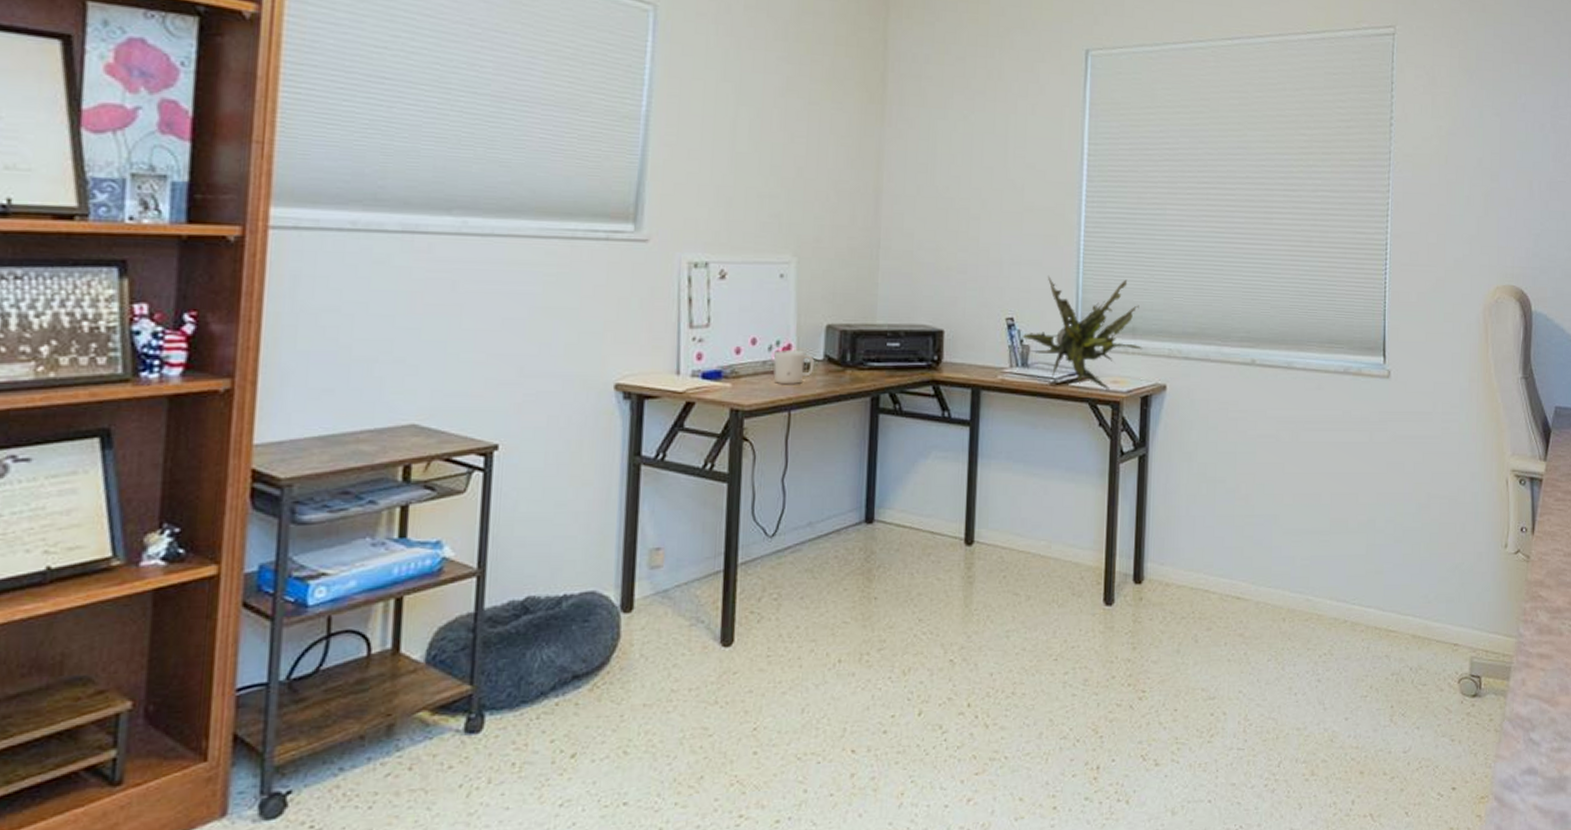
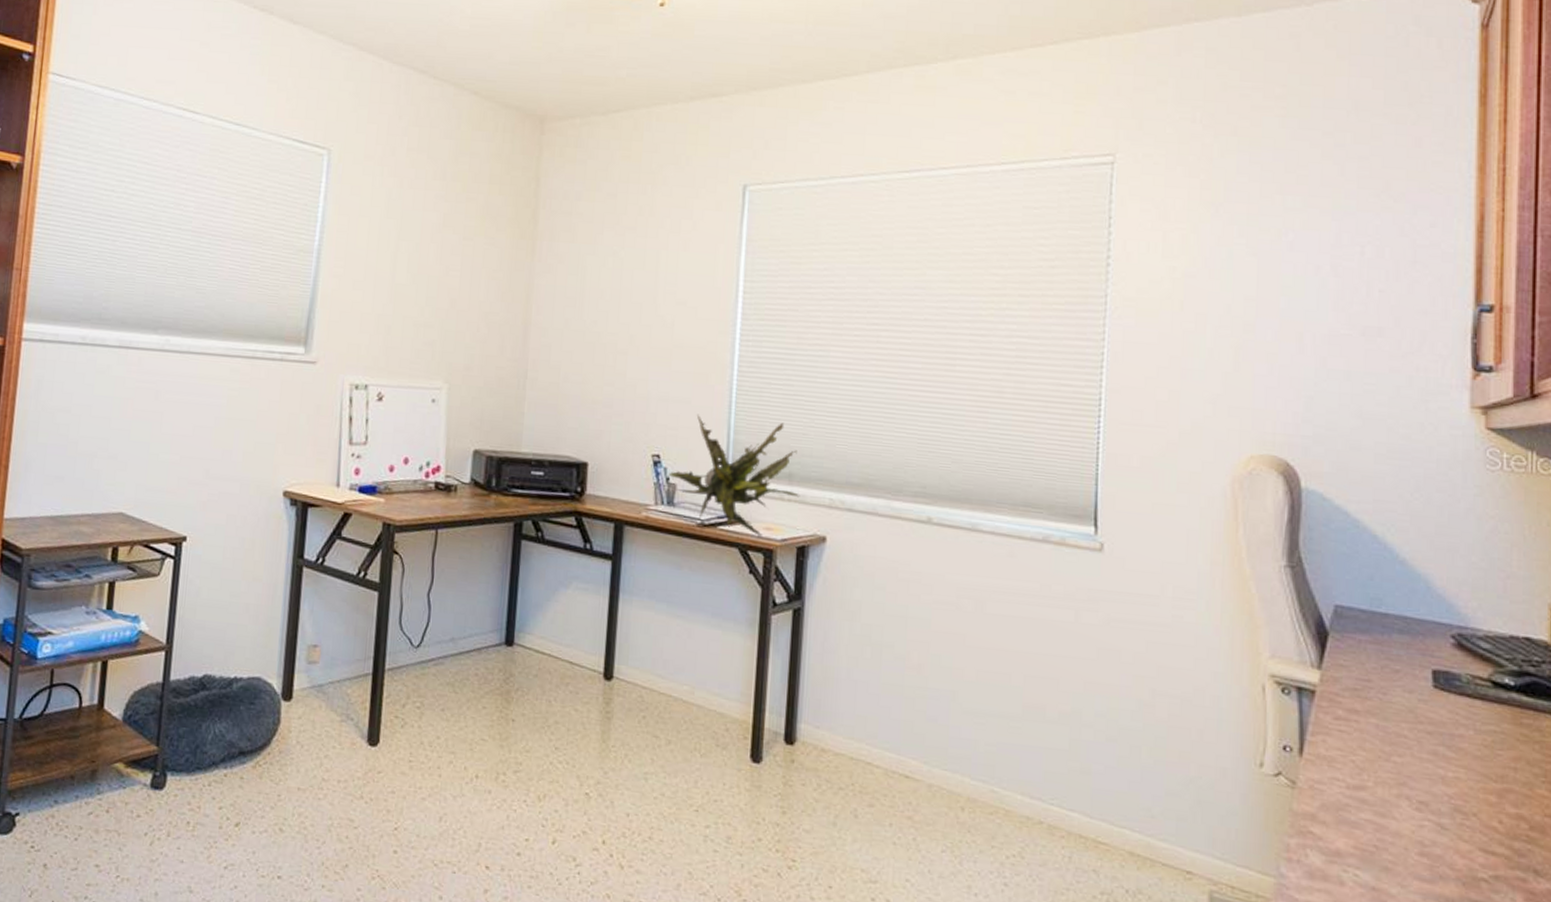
mug: present [773,350,815,384] -> none [423,471,462,504]

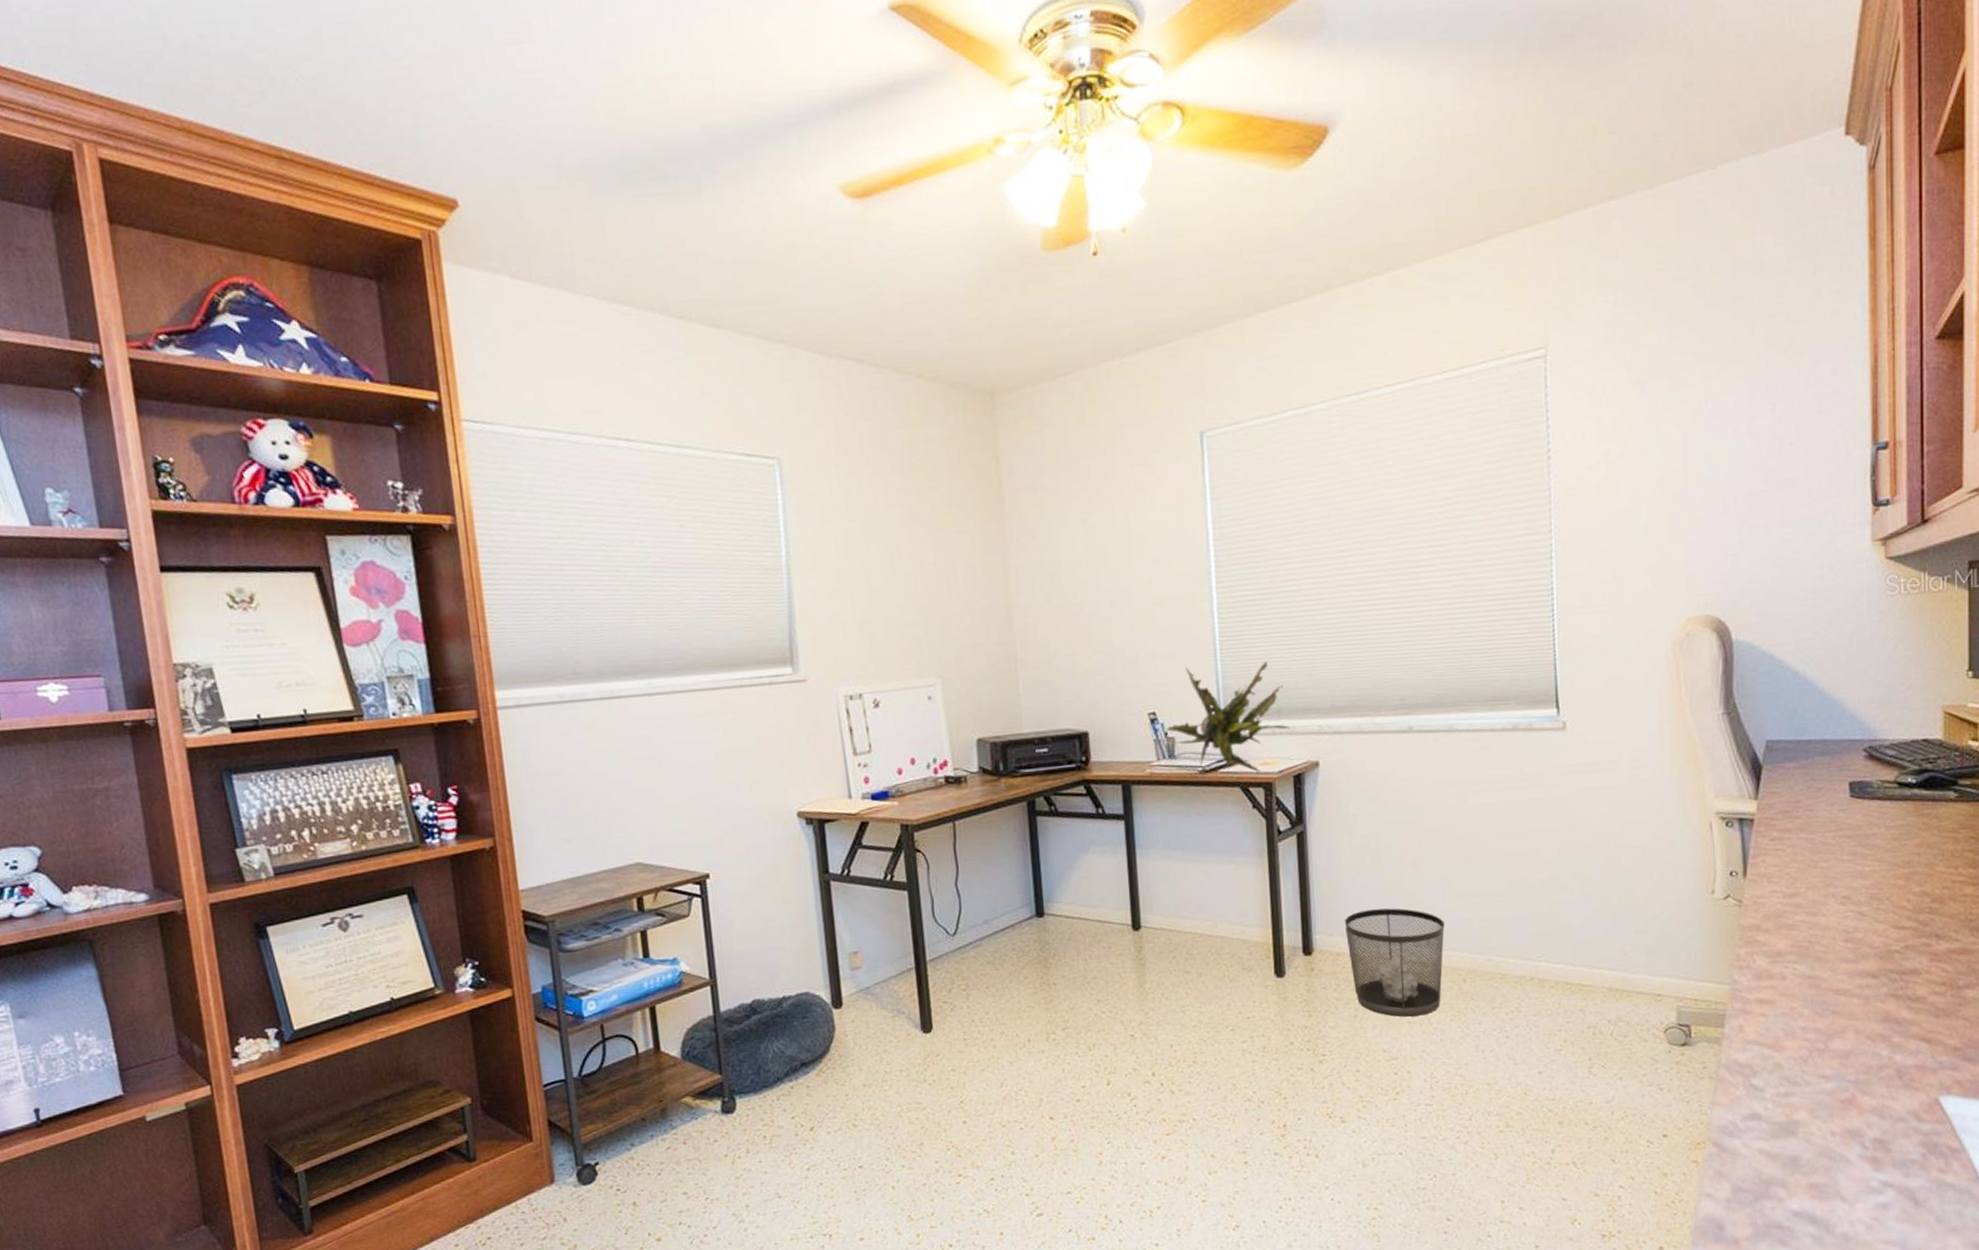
waste bin: none [833,707,946,839] -> present [1344,908,1445,1017]

